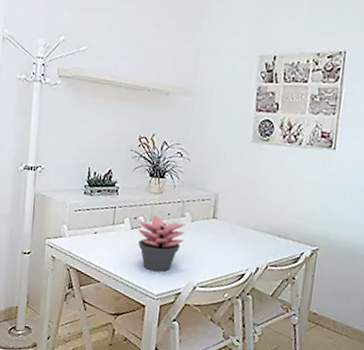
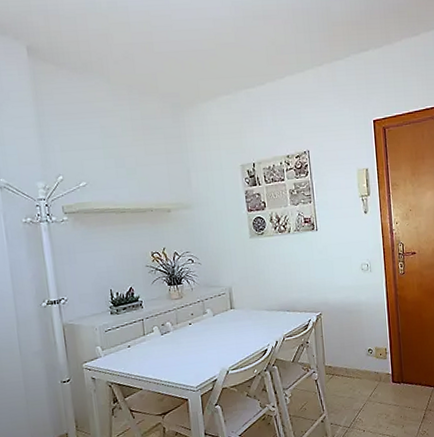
succulent plant: present [138,215,186,272] -> none [167,317,210,368]

